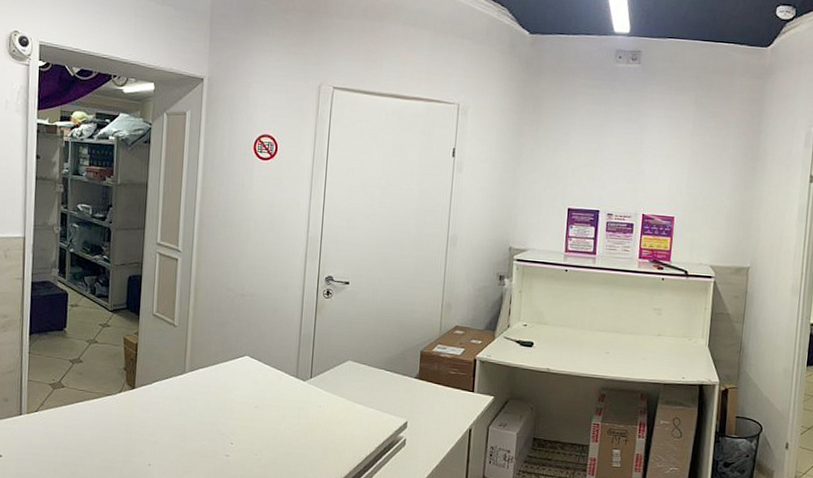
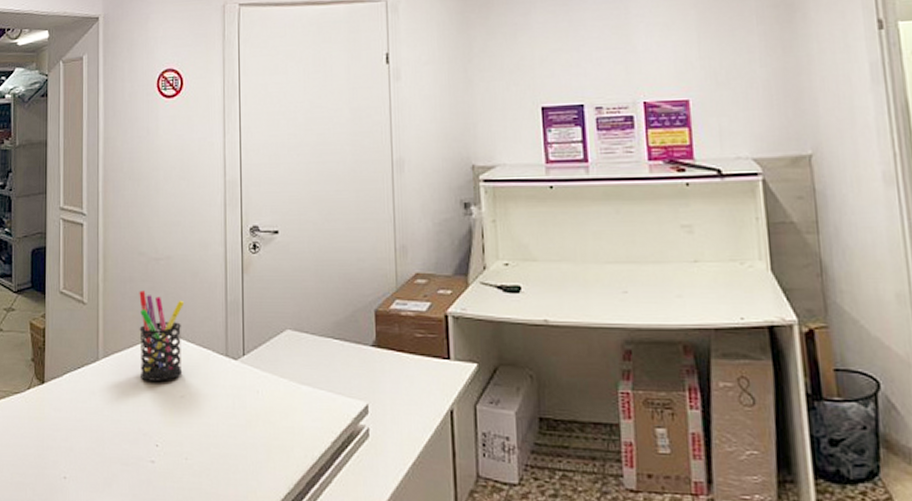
pen holder: none [222,319,265,394] -> present [139,290,185,382]

